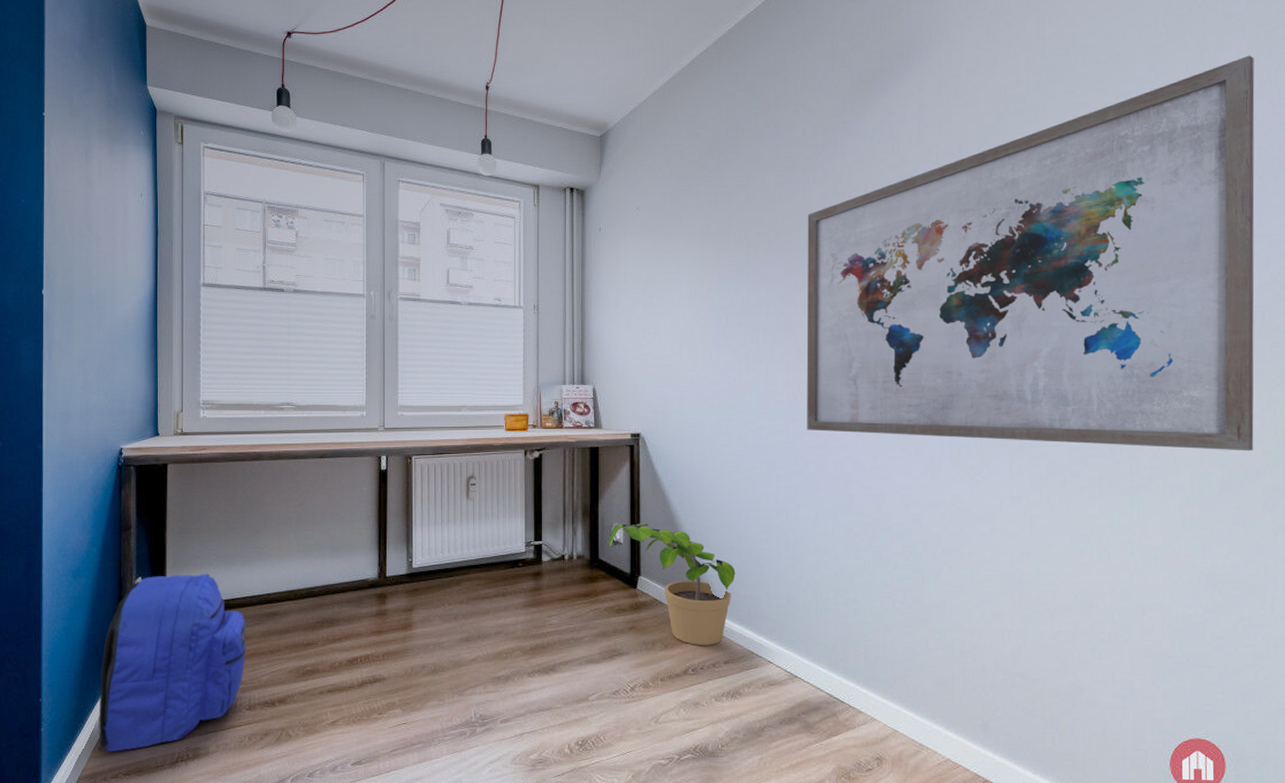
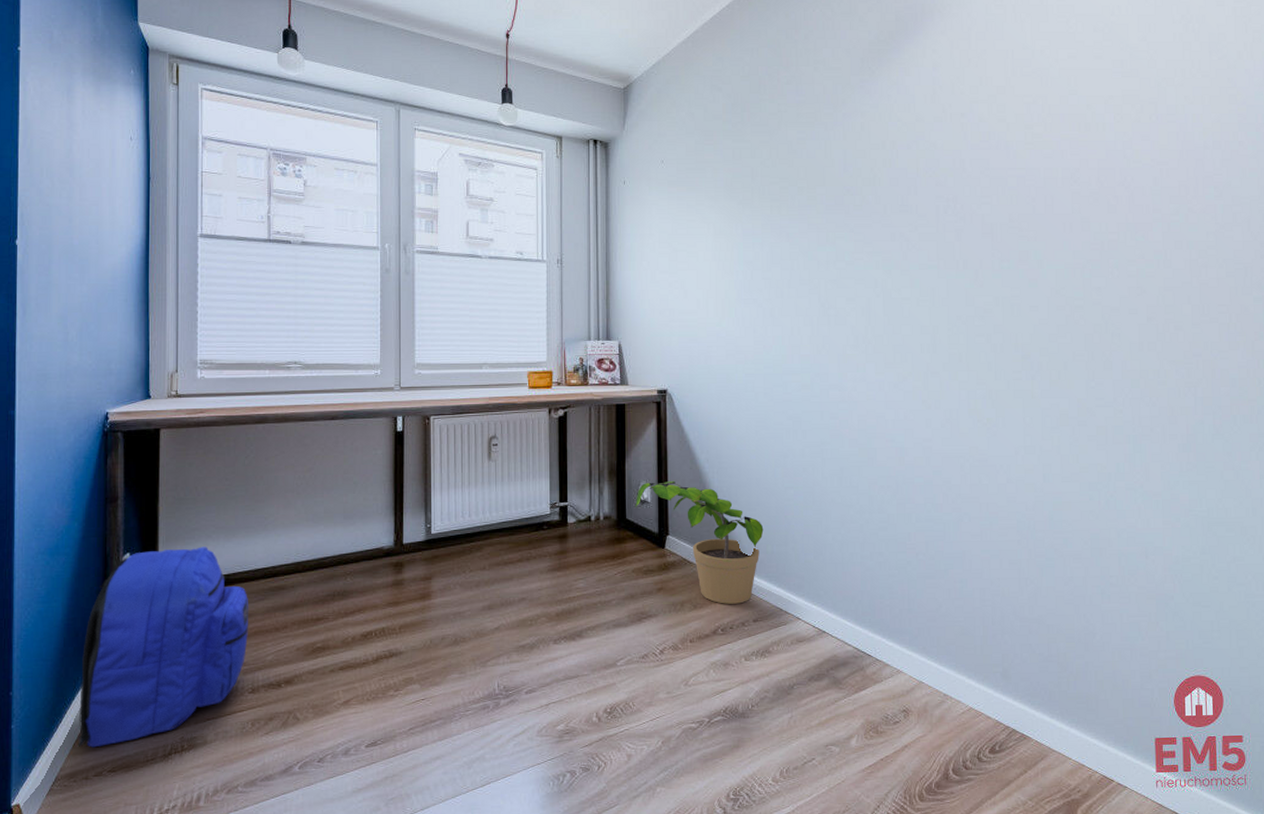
wall art: present [806,55,1255,451] -> none [828,28,1241,400]

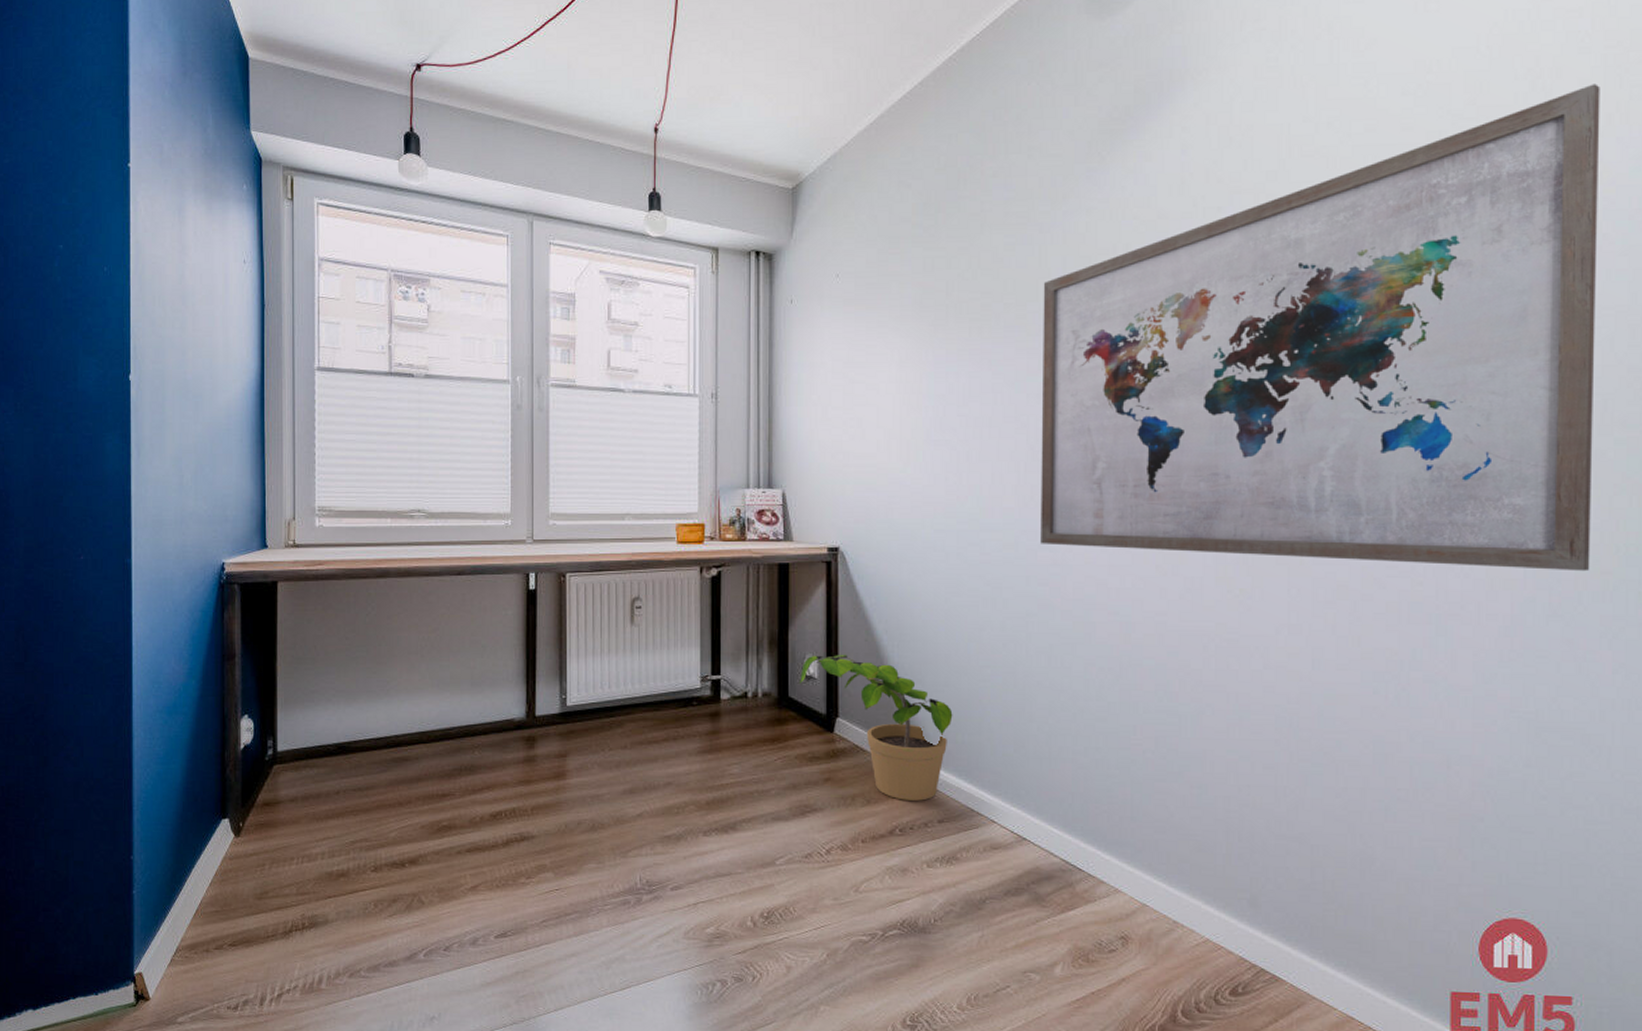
backpack: present [78,546,249,748] -> none [198,711,371,919]
wall art: none [828,28,1241,400] -> present [1040,84,1600,572]

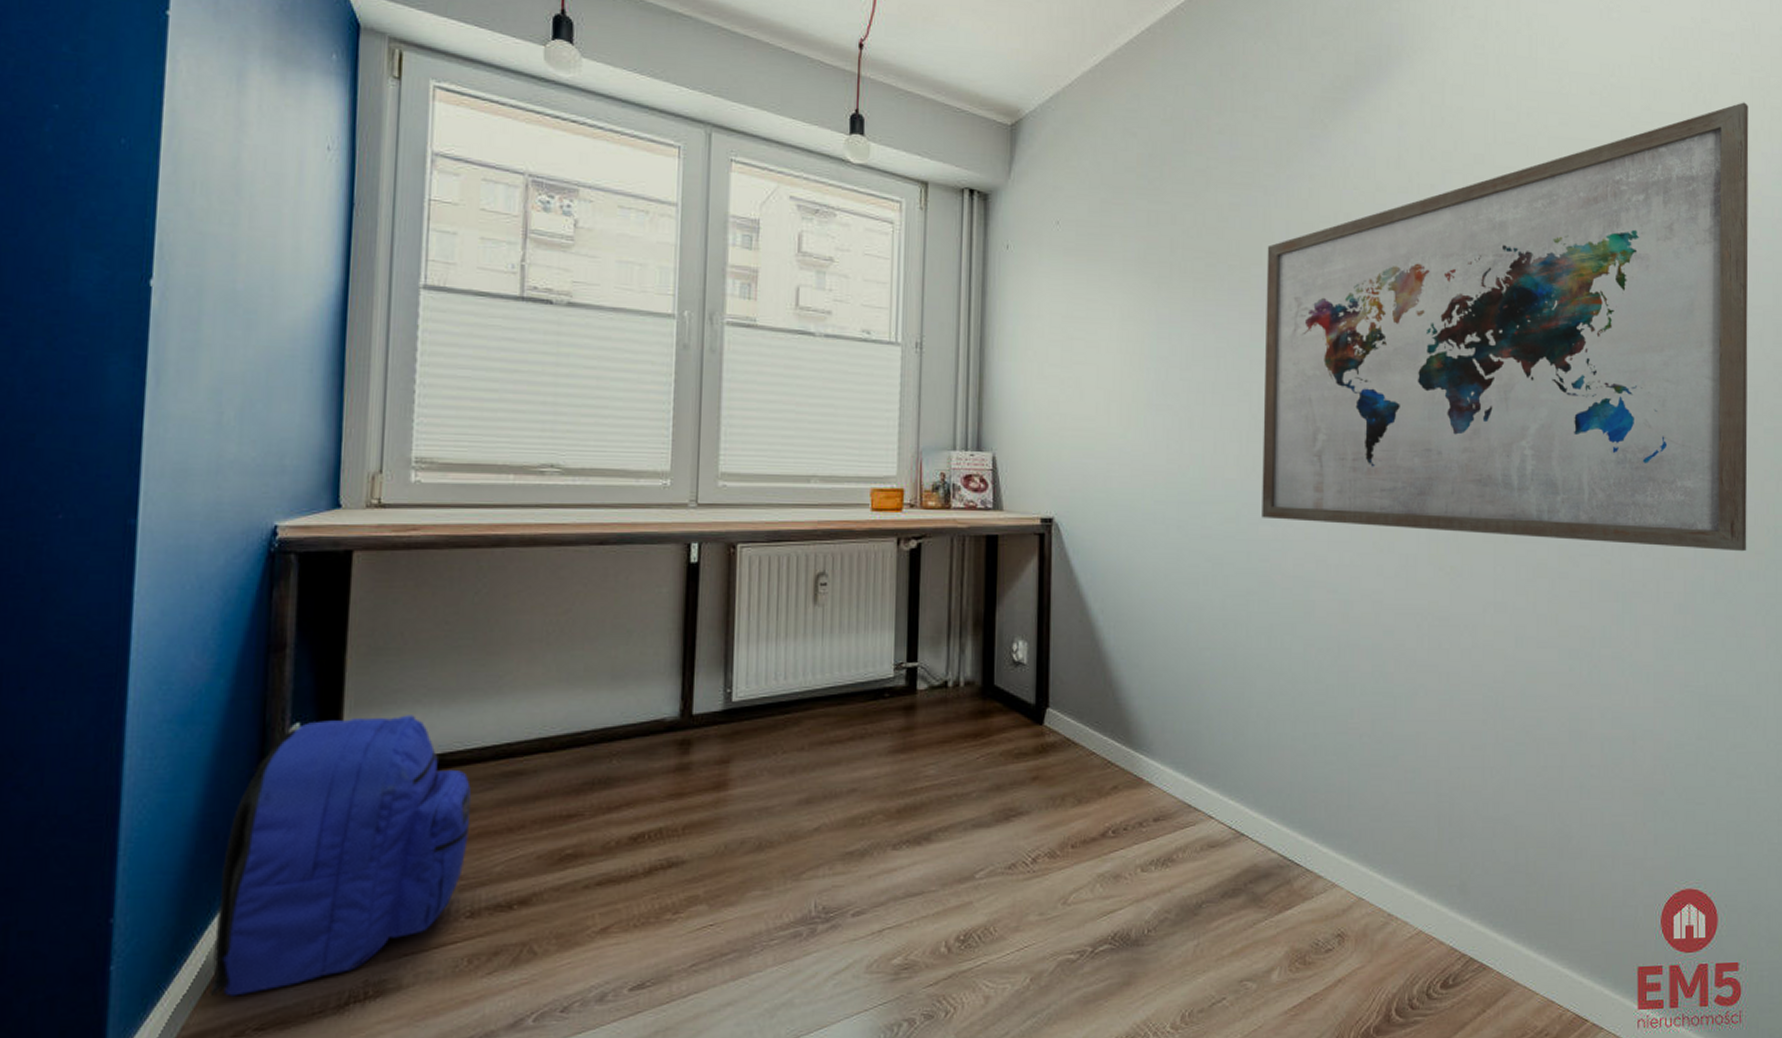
backpack: none [198,711,371,919] -> present [210,715,472,997]
potted plant: present [798,654,953,801] -> none [1005,636,1171,798]

